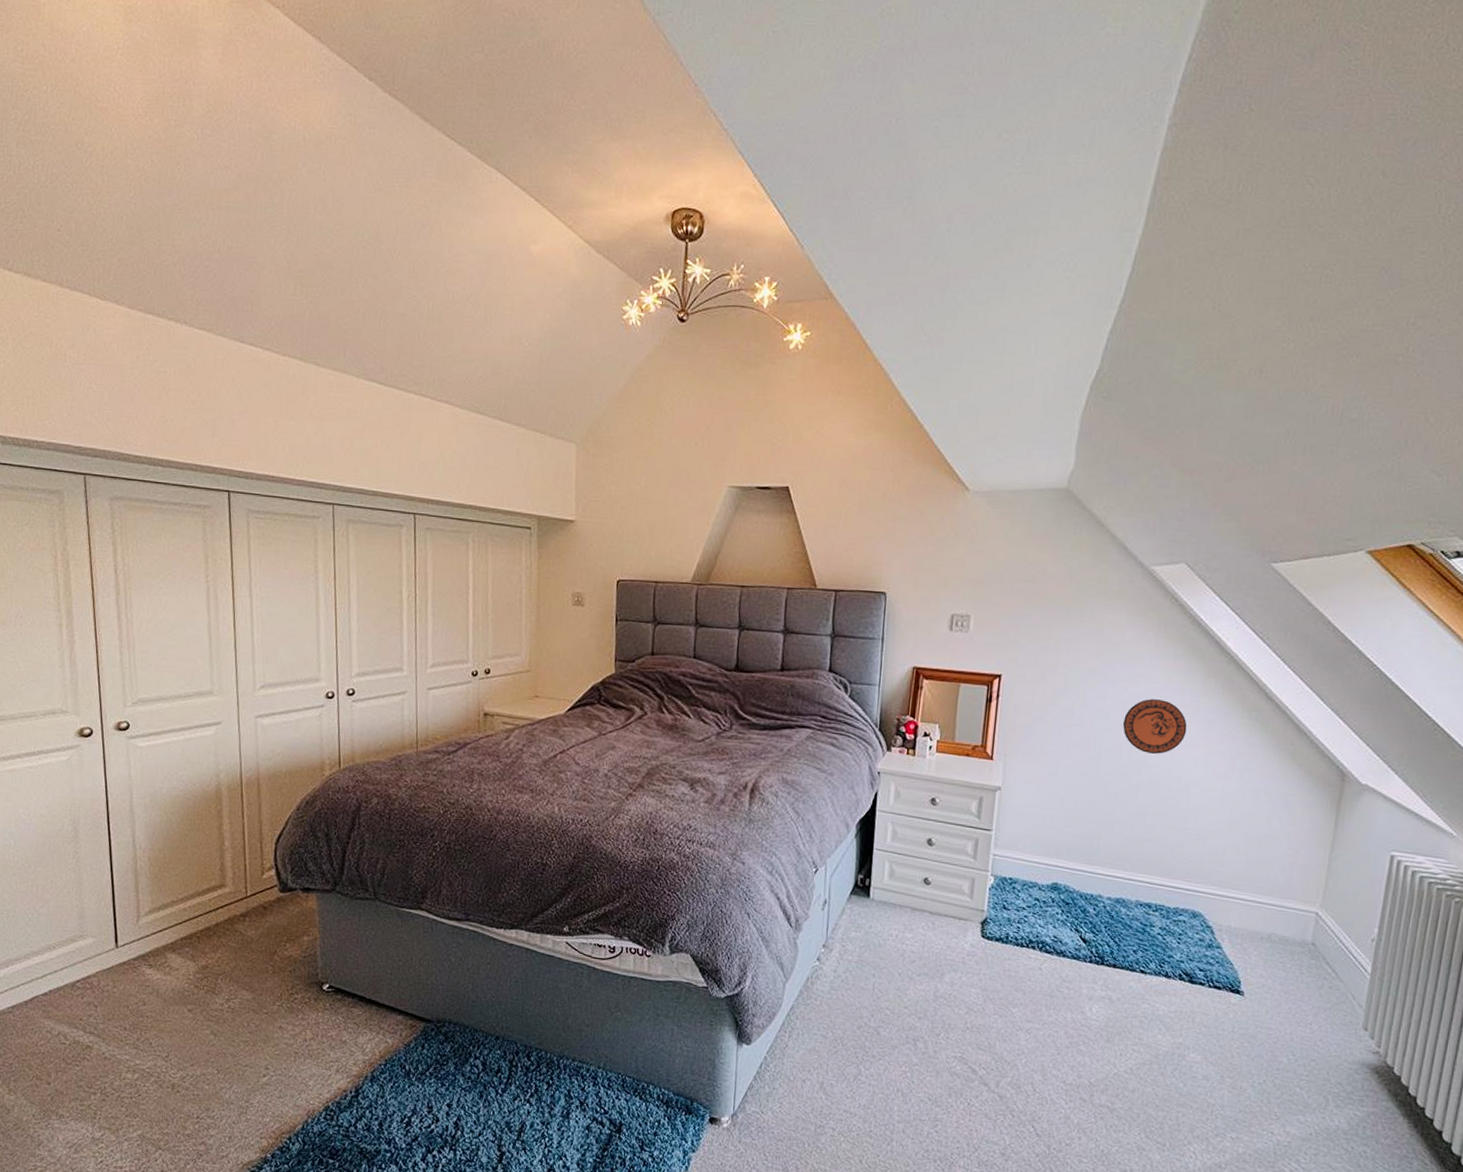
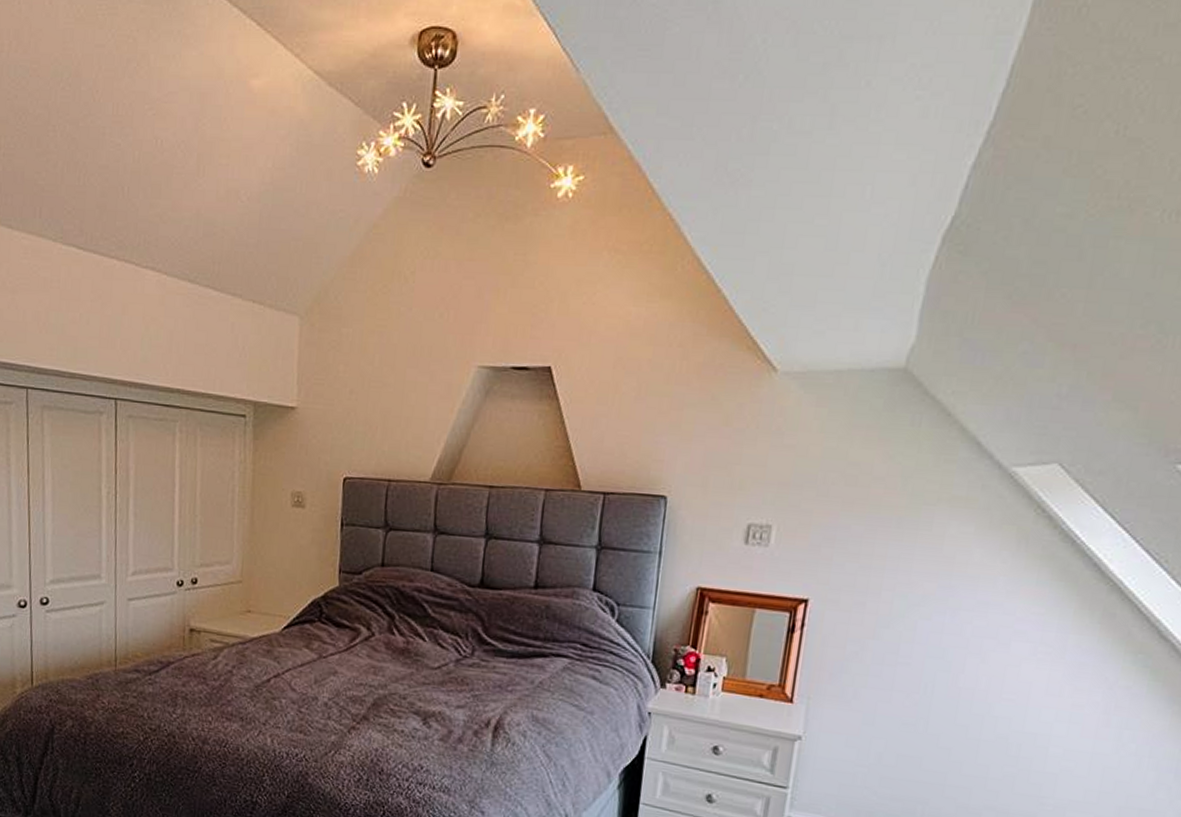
decorative plate: present [1123,699,1187,754] -> none [963,634,1049,703]

